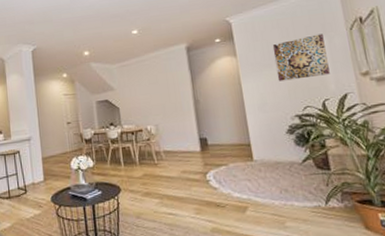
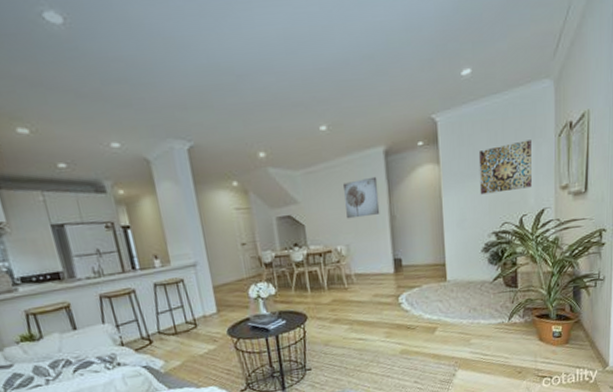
wall art: none [152,68,185,103] -> present [344,176,380,219]

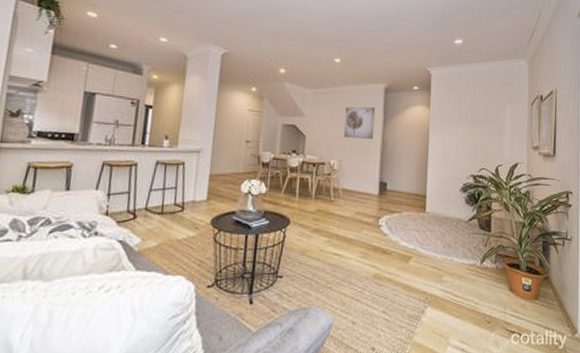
wall art: present [478,140,532,195] -> none [462,102,508,142]

